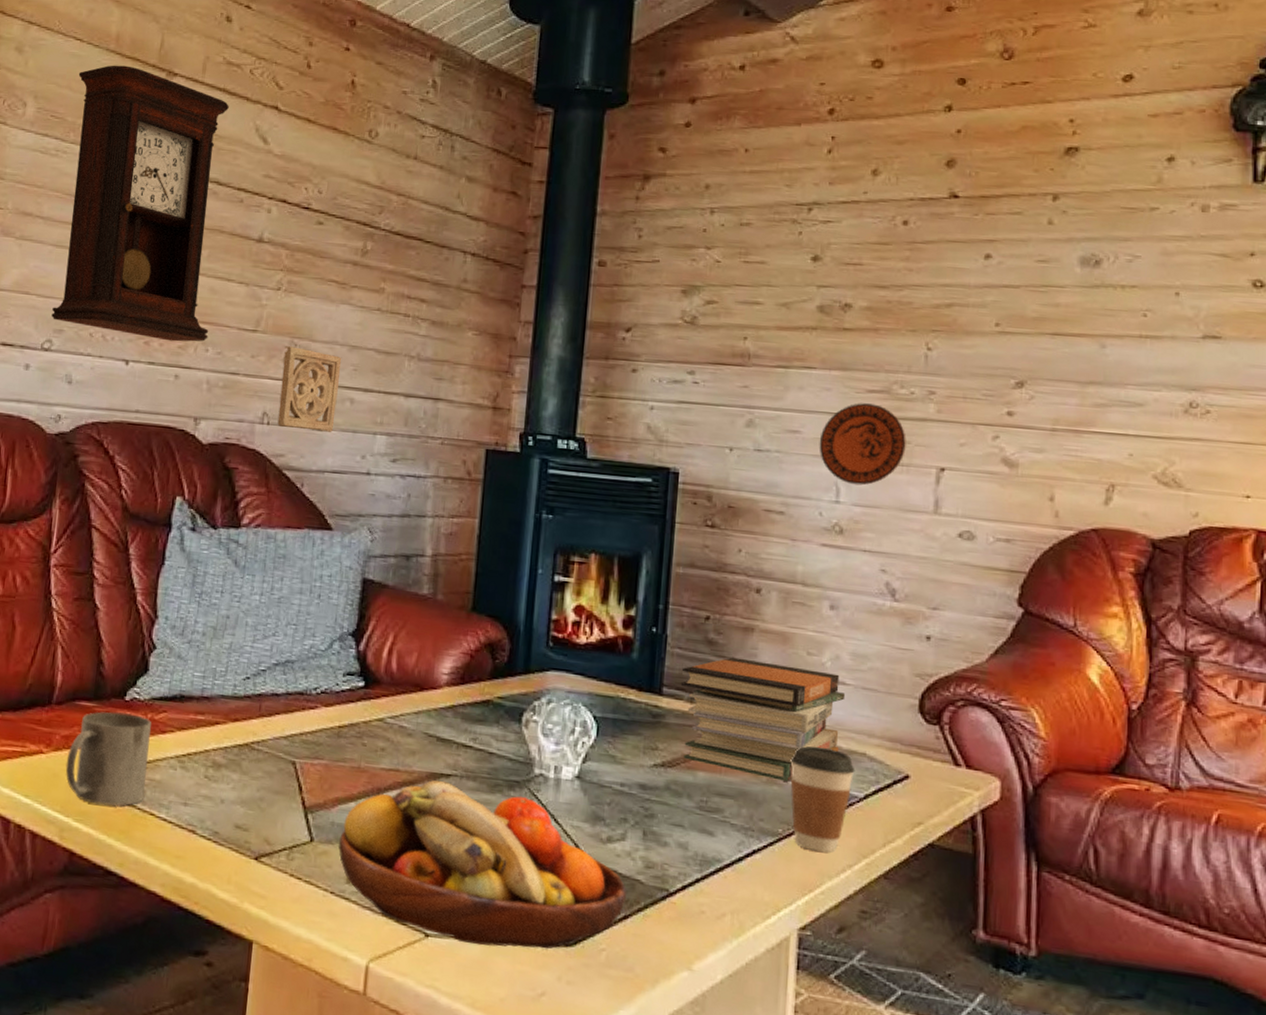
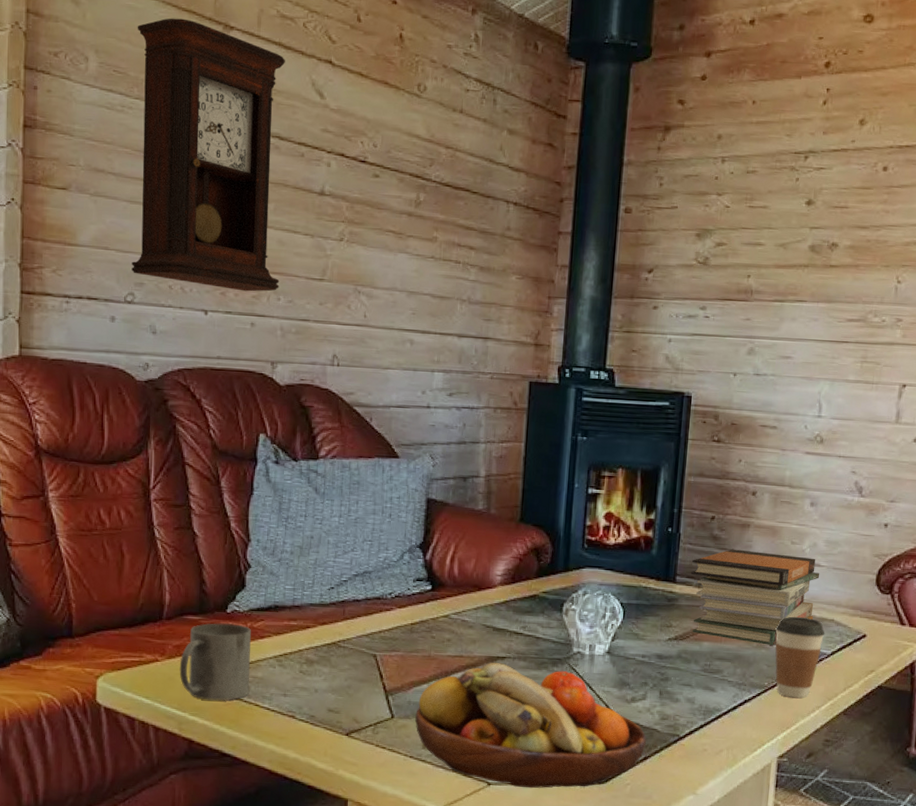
wall ornament: present [277,346,342,433] -> none [346,293,401,372]
decorative plate: present [819,403,906,486] -> none [806,331,877,402]

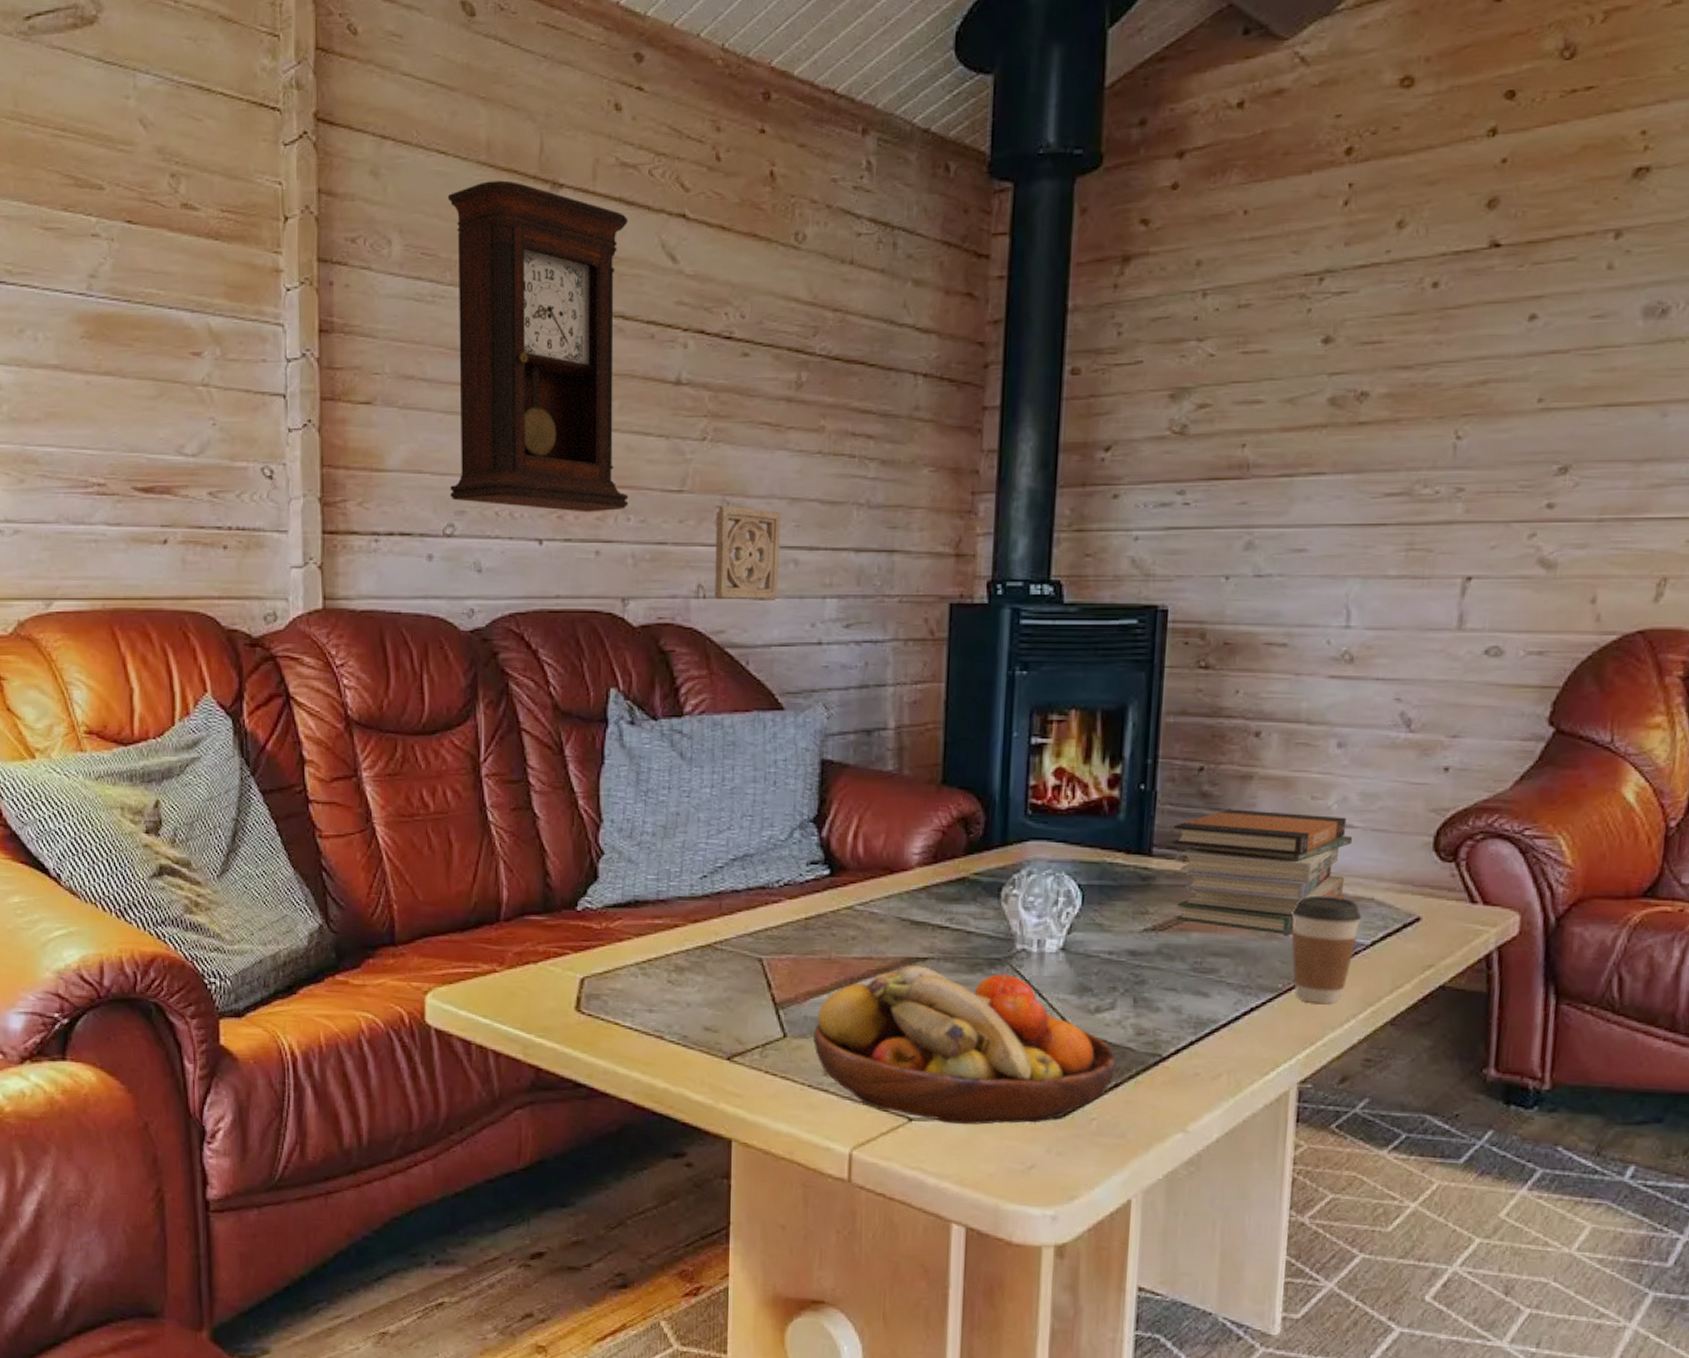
mug: present [179,623,251,701] -> none [522,924,608,1019]
wall ornament: none [346,293,401,372] -> present [714,506,782,602]

